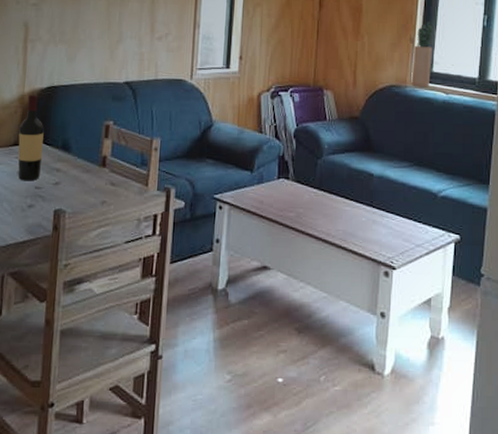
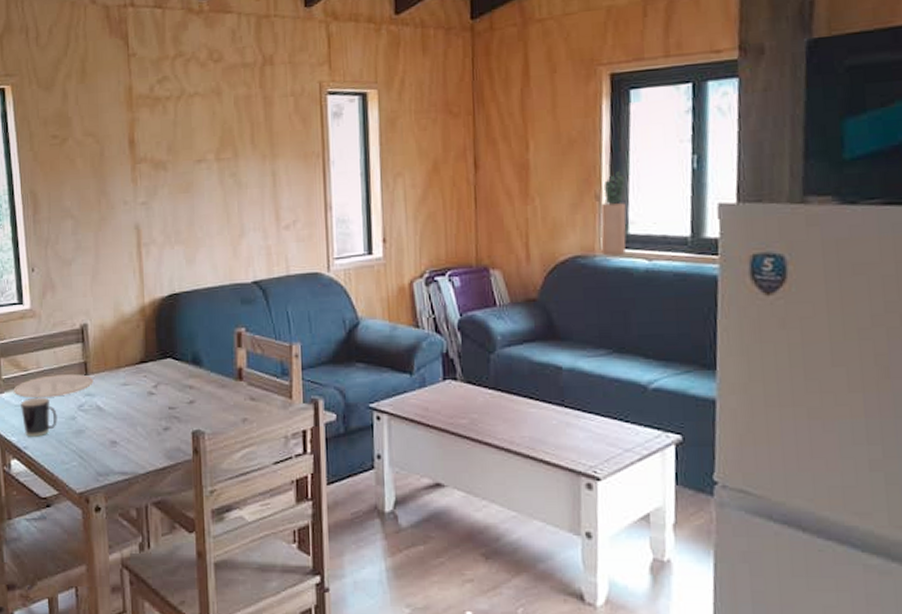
wine bottle: present [17,94,44,181] -> none [144,304,172,402]

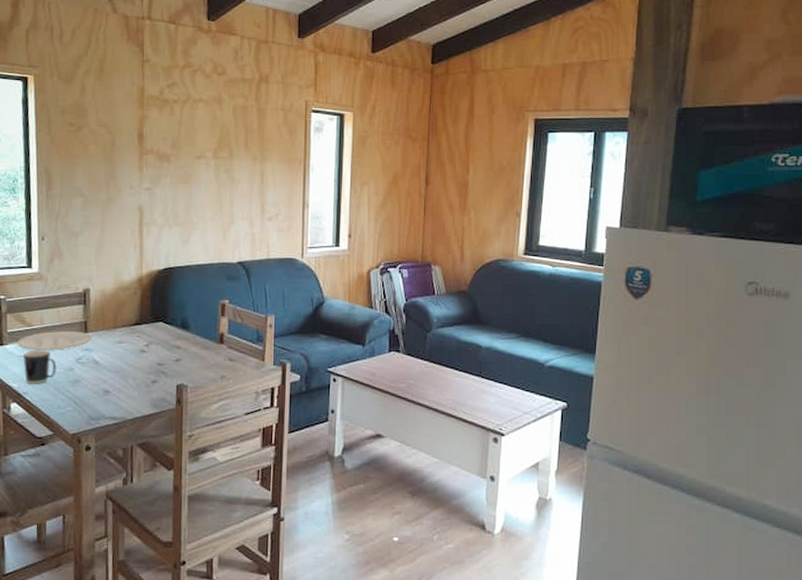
vase: present [600,167,627,256] -> none [518,192,540,261]

